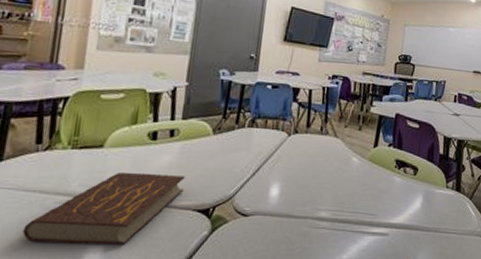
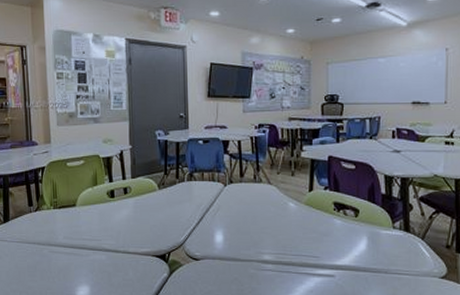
book: present [22,171,185,246] -> none [32,225,143,286]

